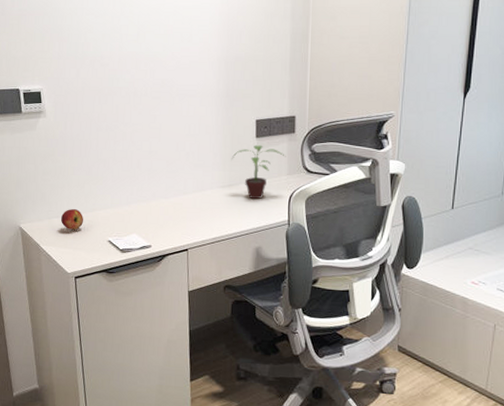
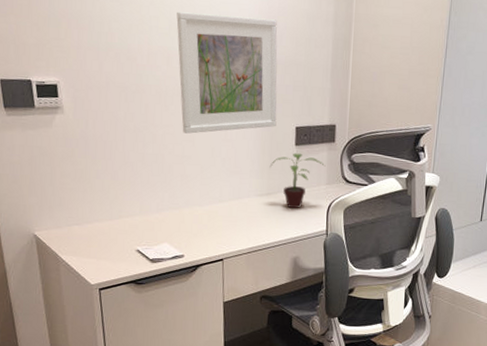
apple: present [60,208,84,231] -> none [82,215,109,239]
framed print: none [144,19,238,131] -> present [176,11,278,134]

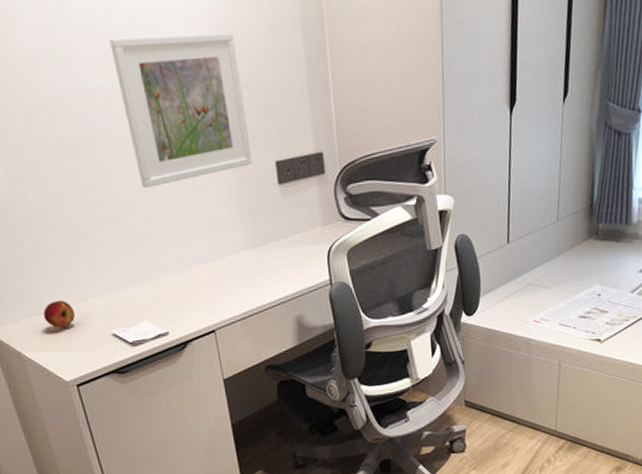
apple: none [82,215,109,239] -> present [43,300,76,329]
potted plant: present [269,153,326,209] -> none [251,192,318,260]

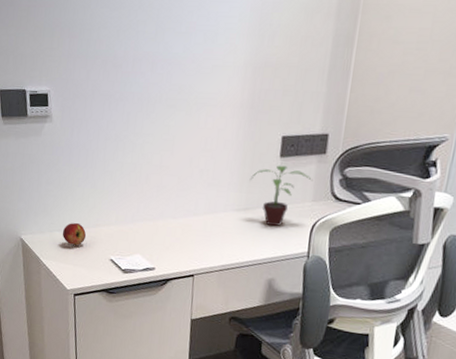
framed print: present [109,32,252,188] -> none [161,14,271,143]
potted plant: none [251,192,318,260] -> present [249,165,313,227]

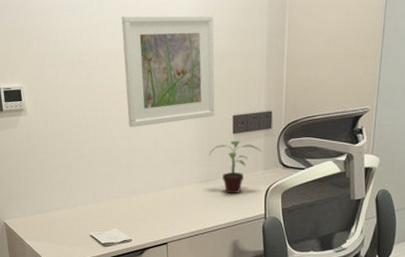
apple: present [62,222,87,246] -> none [43,204,66,226]
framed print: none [161,14,271,143] -> present [121,15,215,127]

